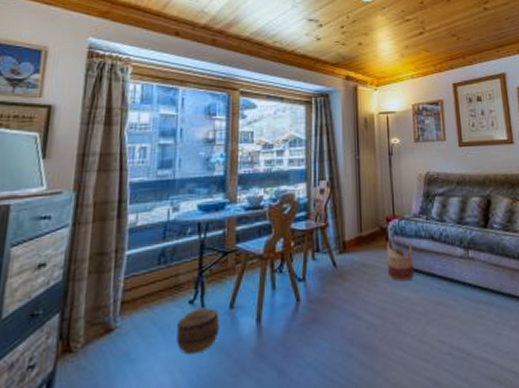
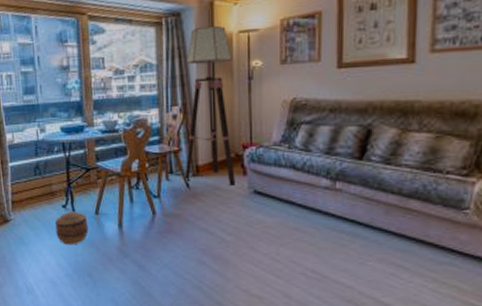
floor lamp: none [331,106,381,261] -> present [184,25,235,185]
basket: present [386,238,414,282] -> none [241,165,270,206]

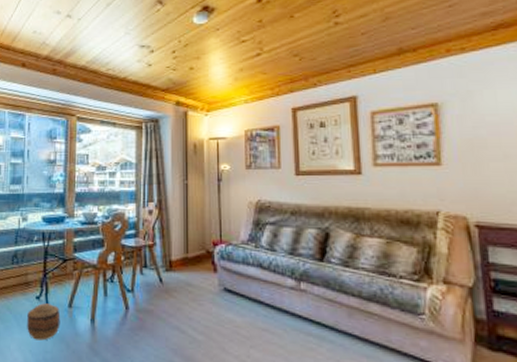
floor lamp: present [184,25,235,185] -> none [158,132,206,282]

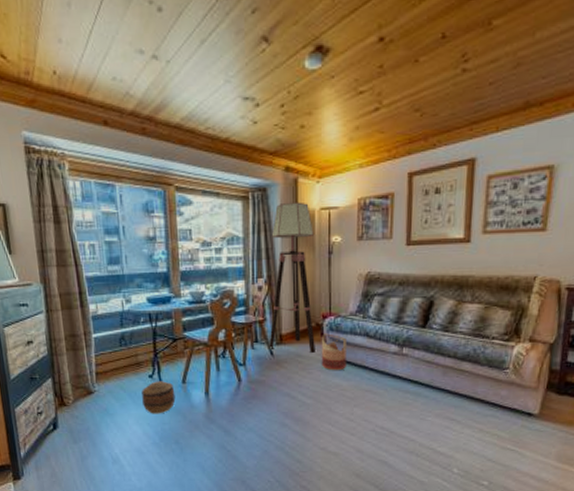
floor lamp: none [158,132,206,282] -> present [269,202,315,353]
basket: none [212,262,239,304] -> present [321,333,346,371]

